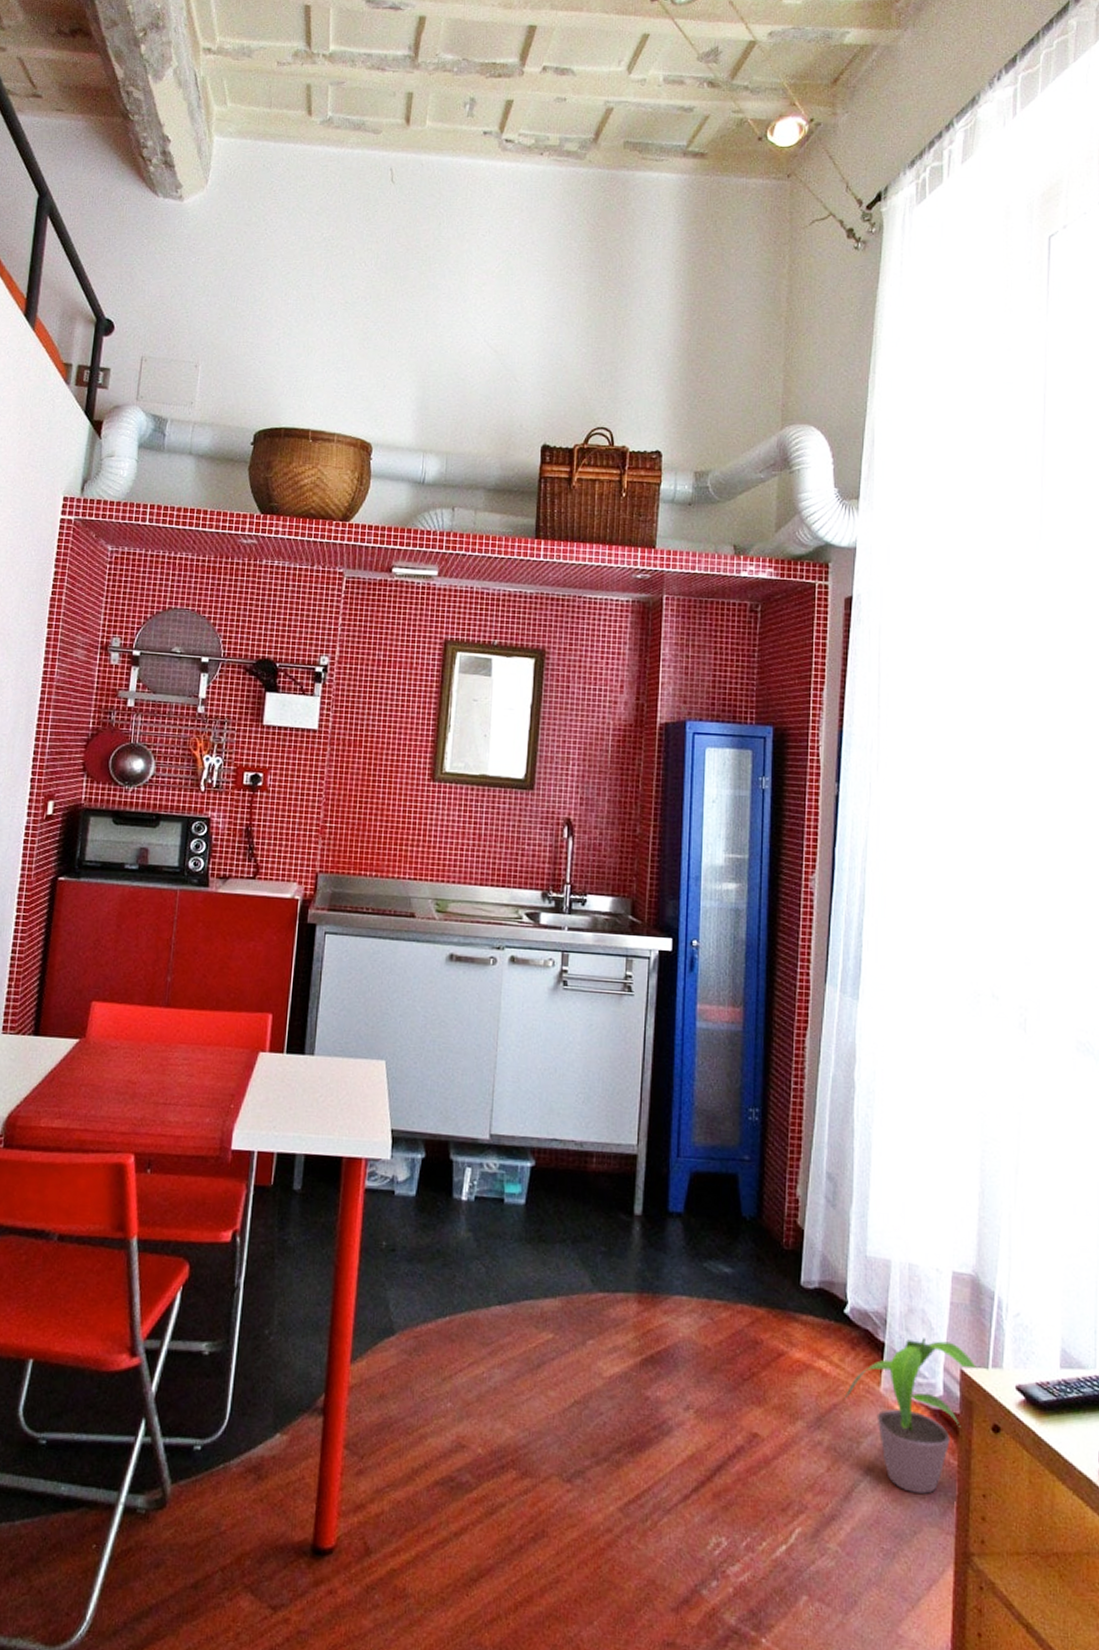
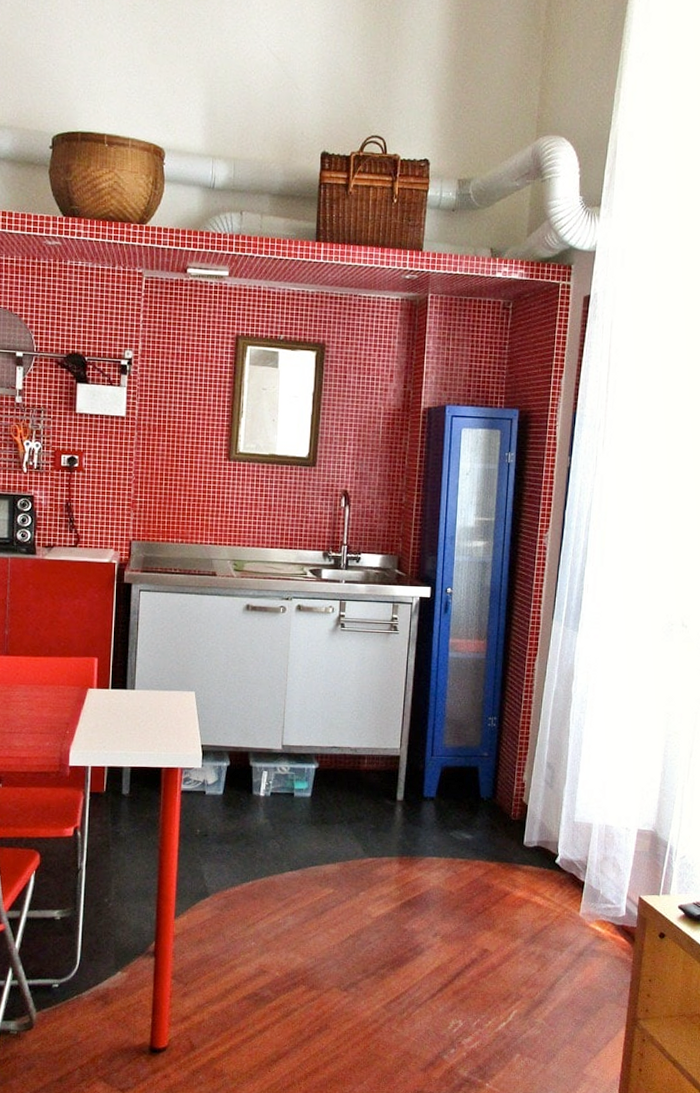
potted plant: present [844,1338,978,1494] -> none [552,877,652,982]

